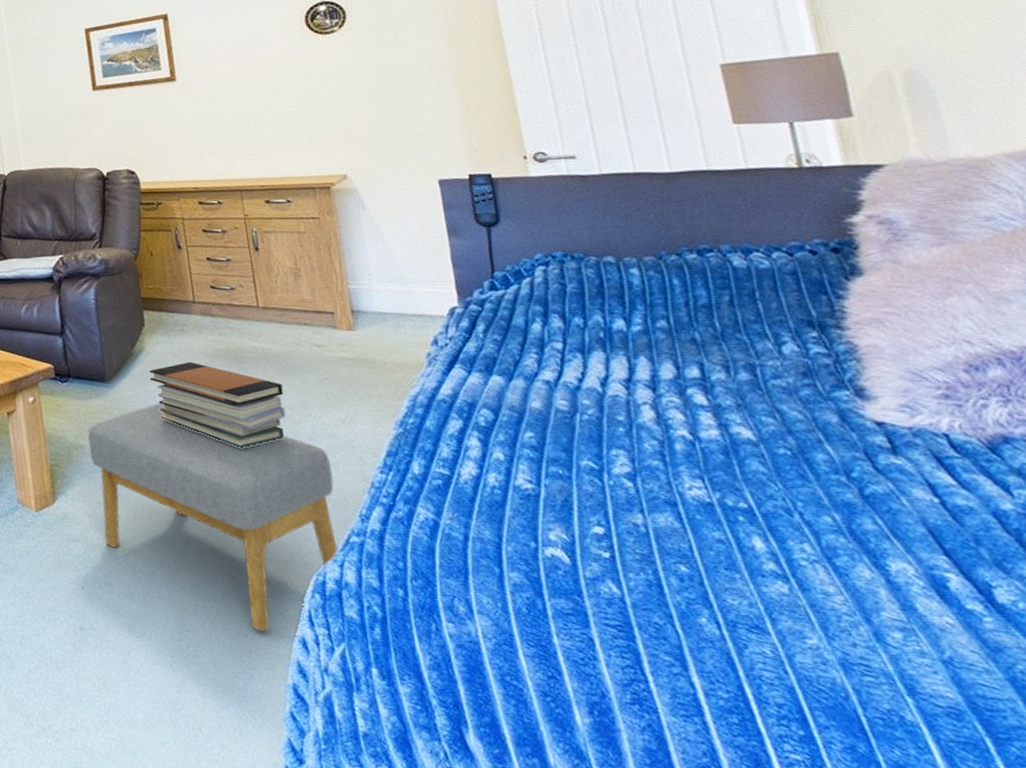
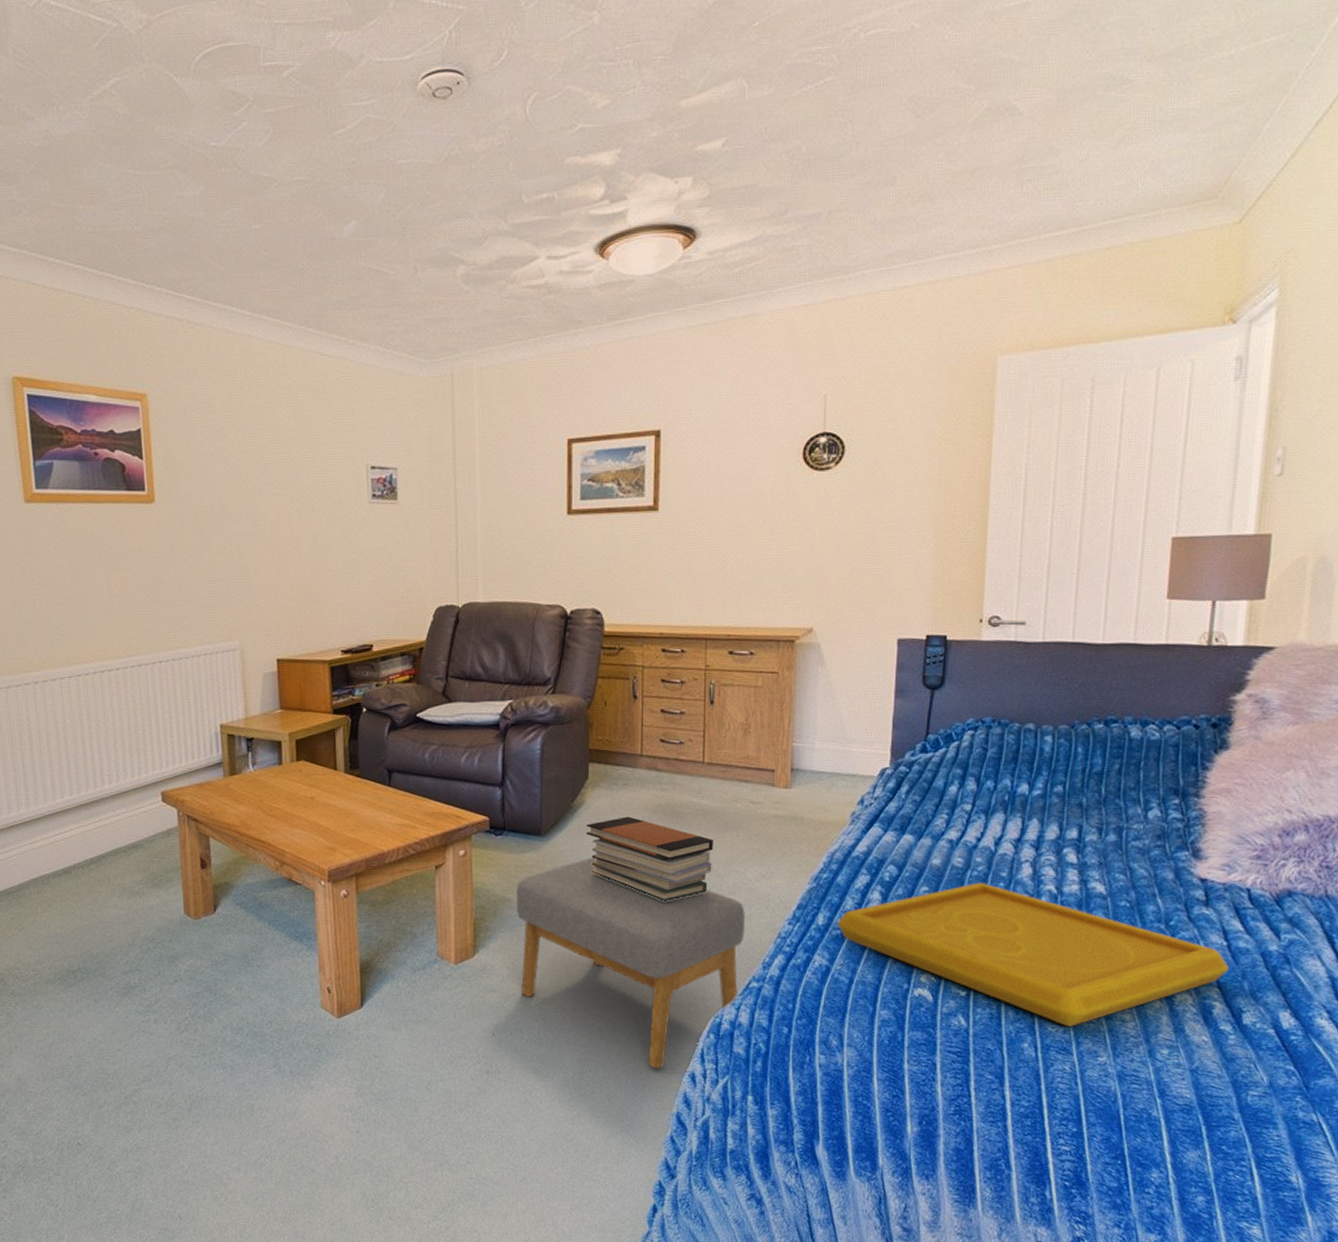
serving tray: none [436,427,954,599] -> present [837,882,1230,1027]

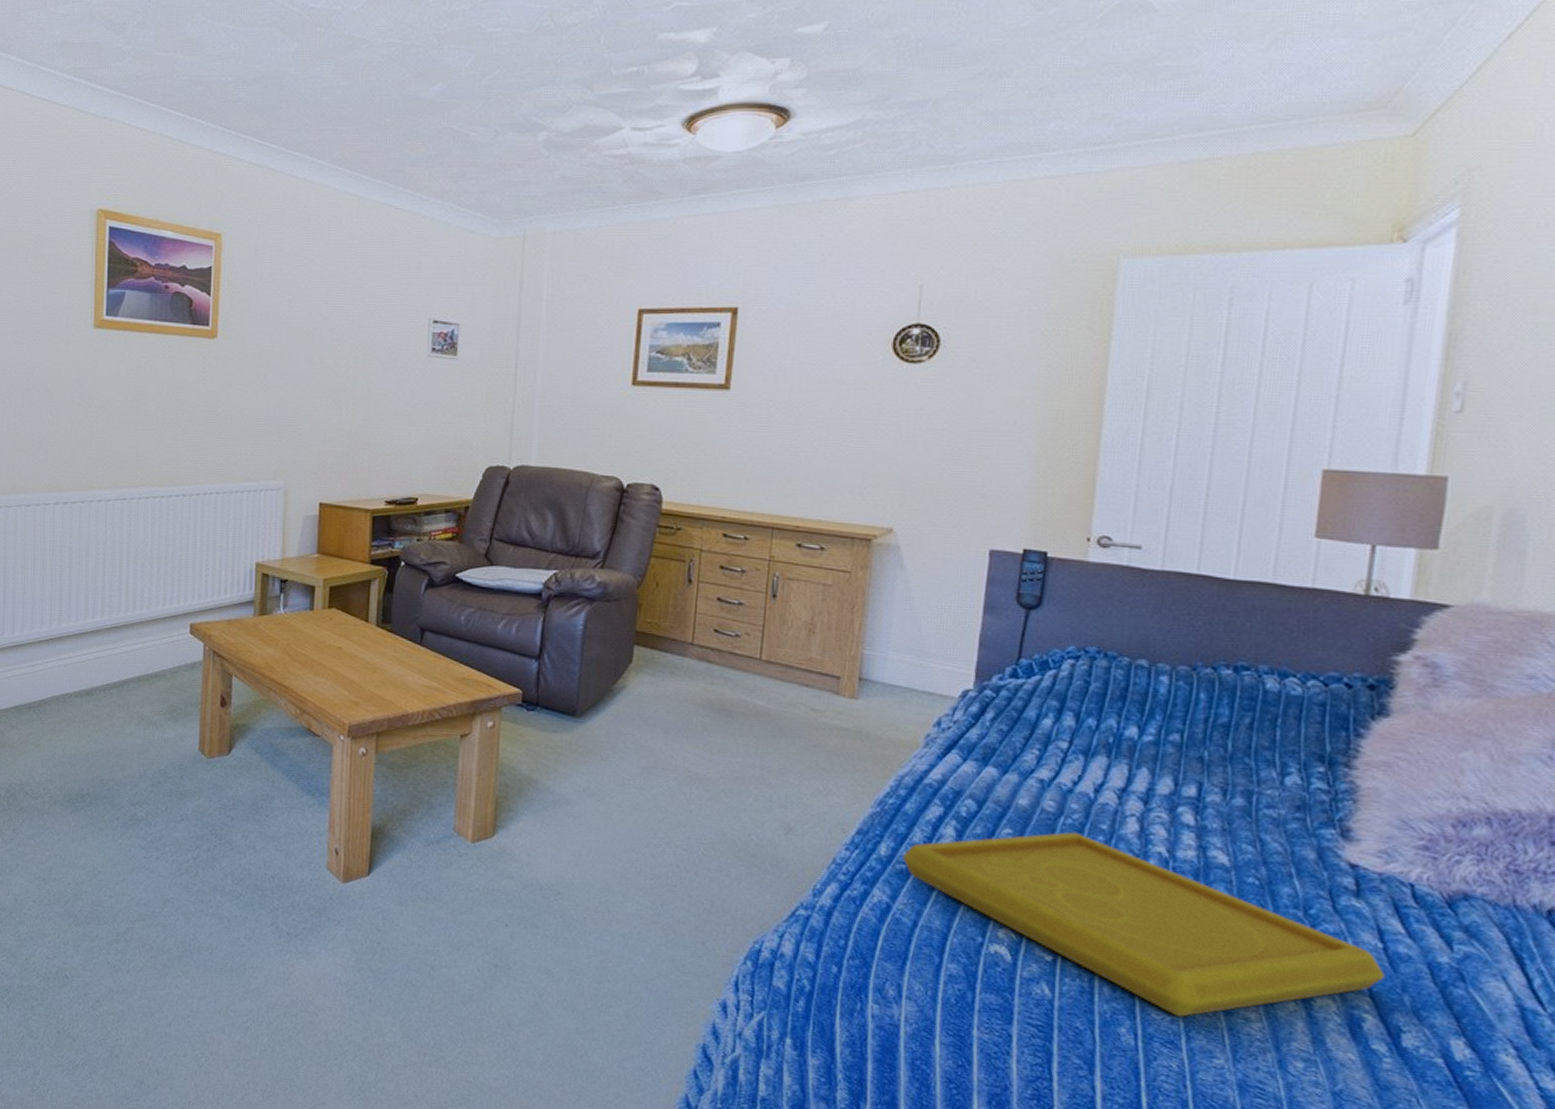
footstool: present [516,857,745,1069] -> none [541,747,796,991]
book stack: present [585,816,714,901] -> none [625,707,766,806]

